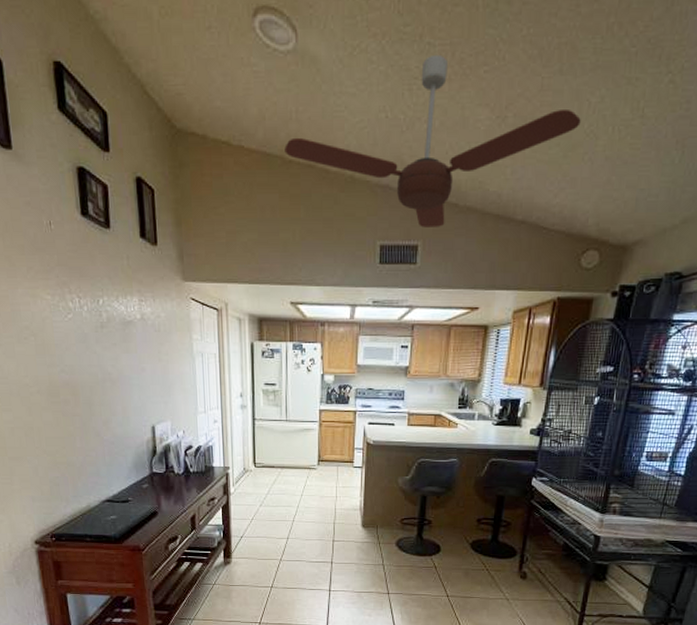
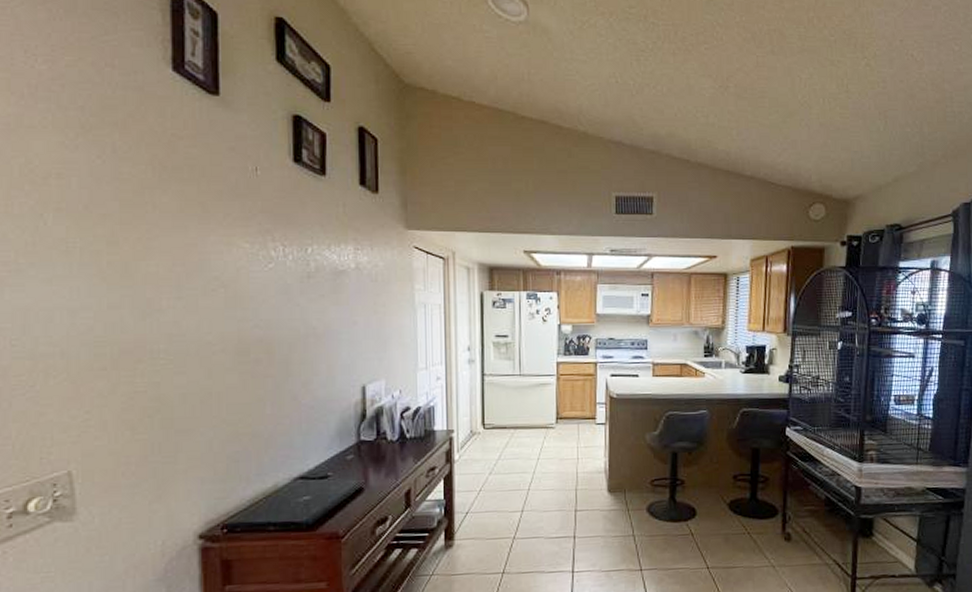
ceiling fan: present [285,54,581,227] -> none [517,32,795,181]

